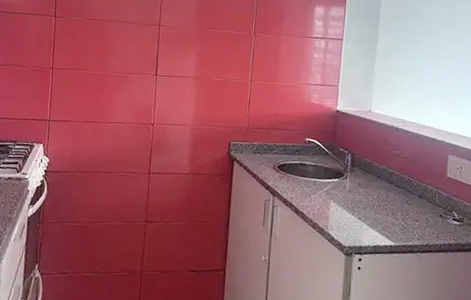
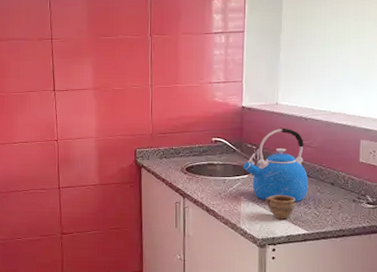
kettle: none [334,135,398,211] -> present [243,128,309,201]
cup: none [354,202,384,229] -> present [266,195,295,219]

